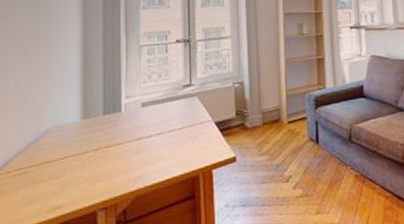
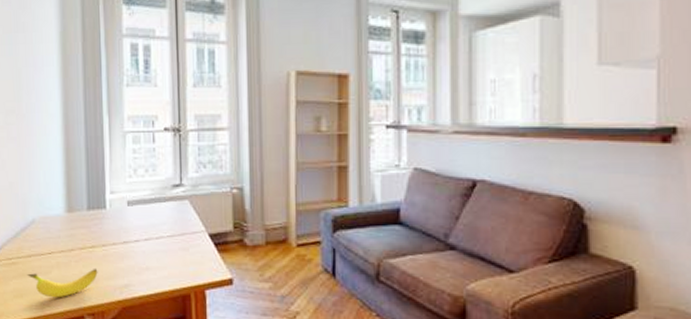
banana: none [38,165,112,200] -> present [27,268,98,298]

